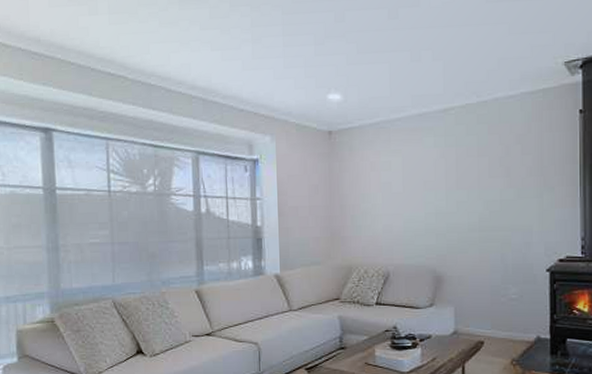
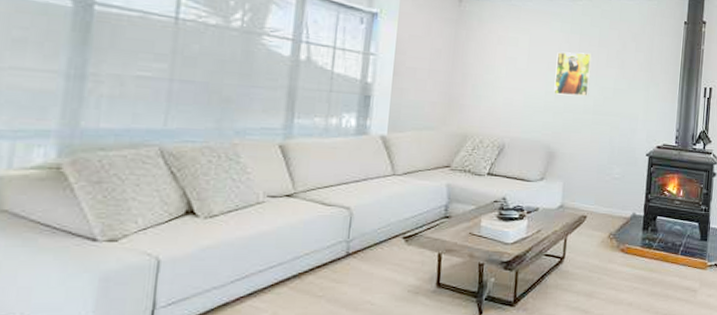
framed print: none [433,166,473,215] -> present [554,52,592,96]

